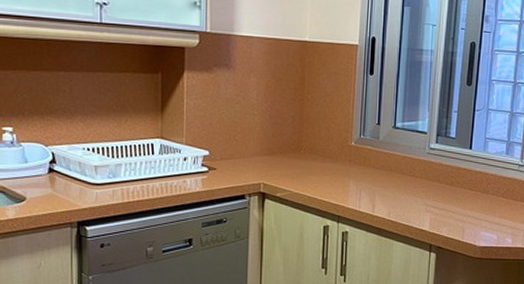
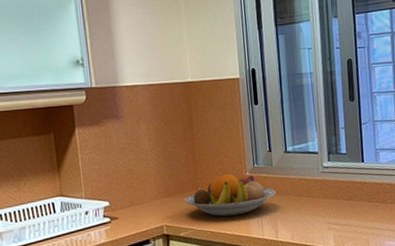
fruit bowl: none [284,140,378,184] -> present [183,173,276,217]

